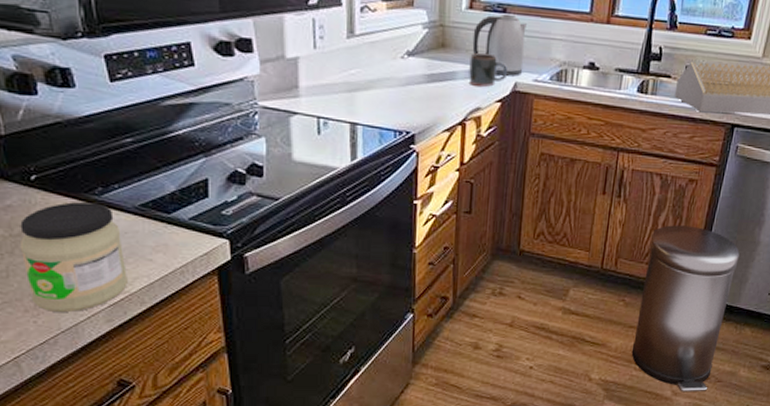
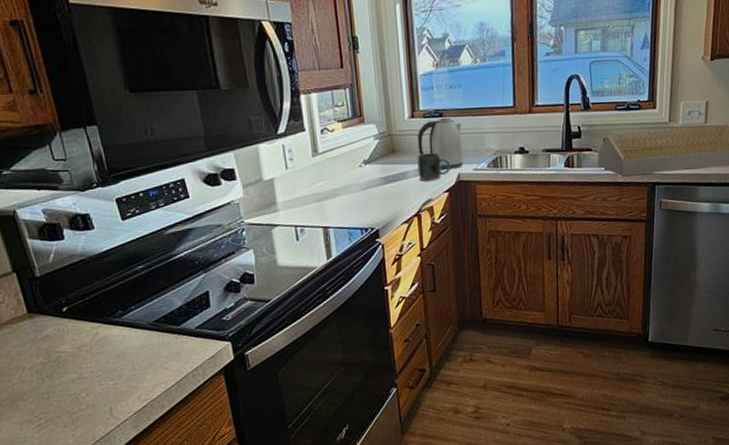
jar: present [19,202,128,313] -> none [56,324,149,425]
pedal bin: present [631,225,740,392] -> none [597,277,680,432]

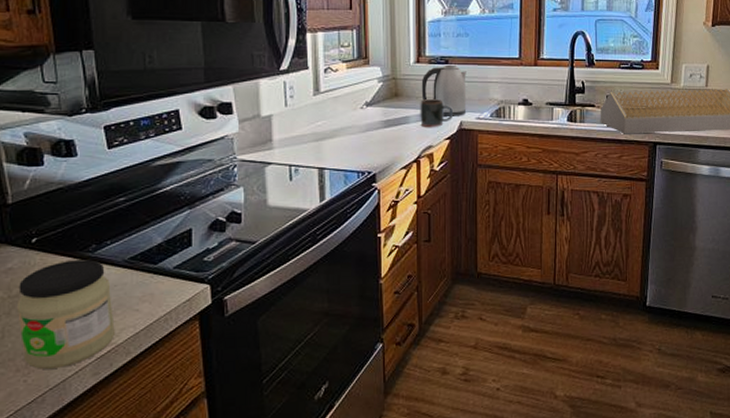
jar: none [56,324,149,425] -> present [16,260,115,370]

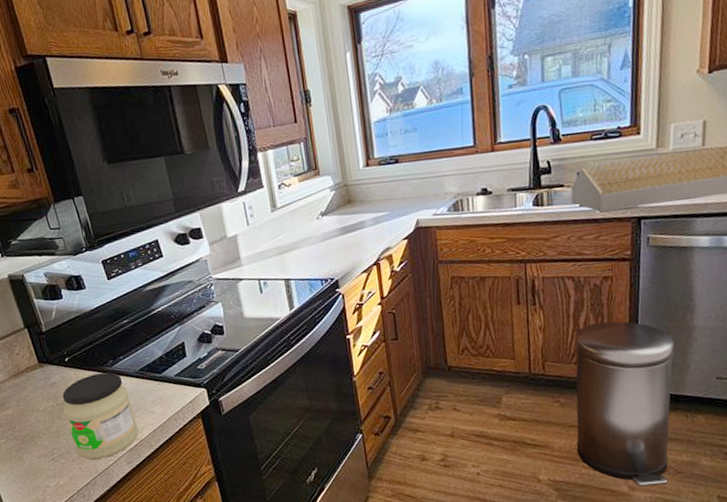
mug: present [420,99,453,127] -> none [373,200,408,230]
kettle: present [421,64,467,116] -> none [373,163,422,217]
pedal bin: none [592,237,679,403] -> present [574,321,675,487]

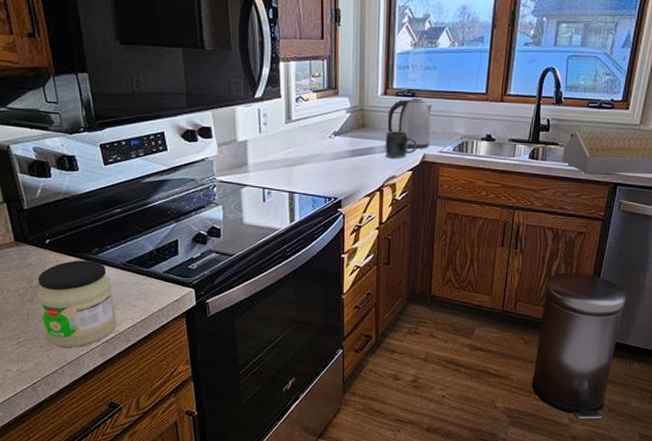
kettle: none [373,163,422,217] -> present [387,97,432,149]
mug: none [373,200,408,230] -> present [385,131,417,158]

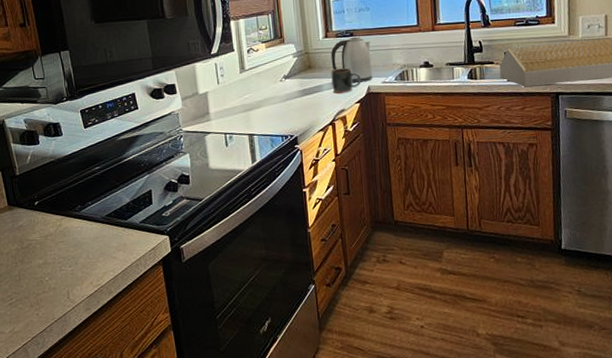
jar: present [37,260,117,348] -> none [27,217,99,306]
pedal bin: present [531,272,627,420] -> none [506,184,594,343]

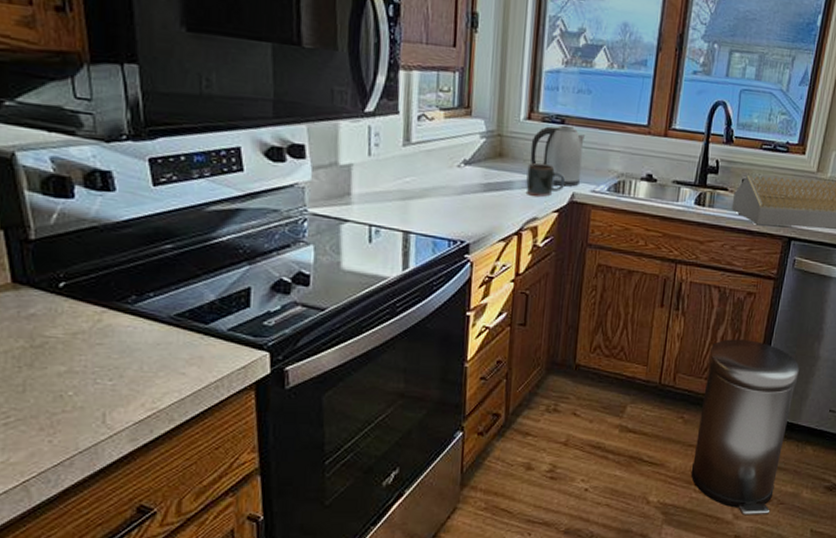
pedal bin: none [506,184,594,343] -> present [691,339,799,516]

